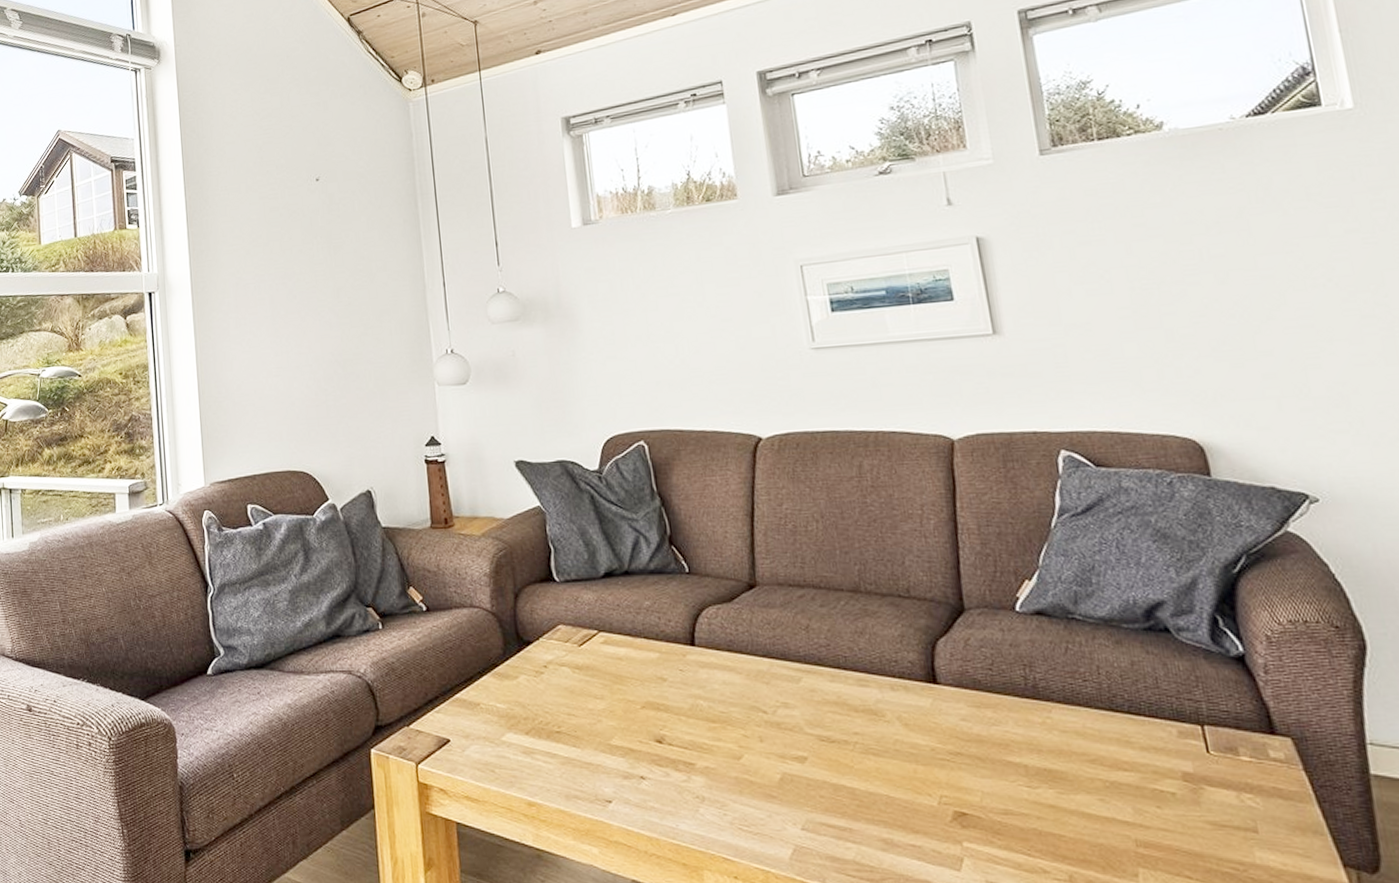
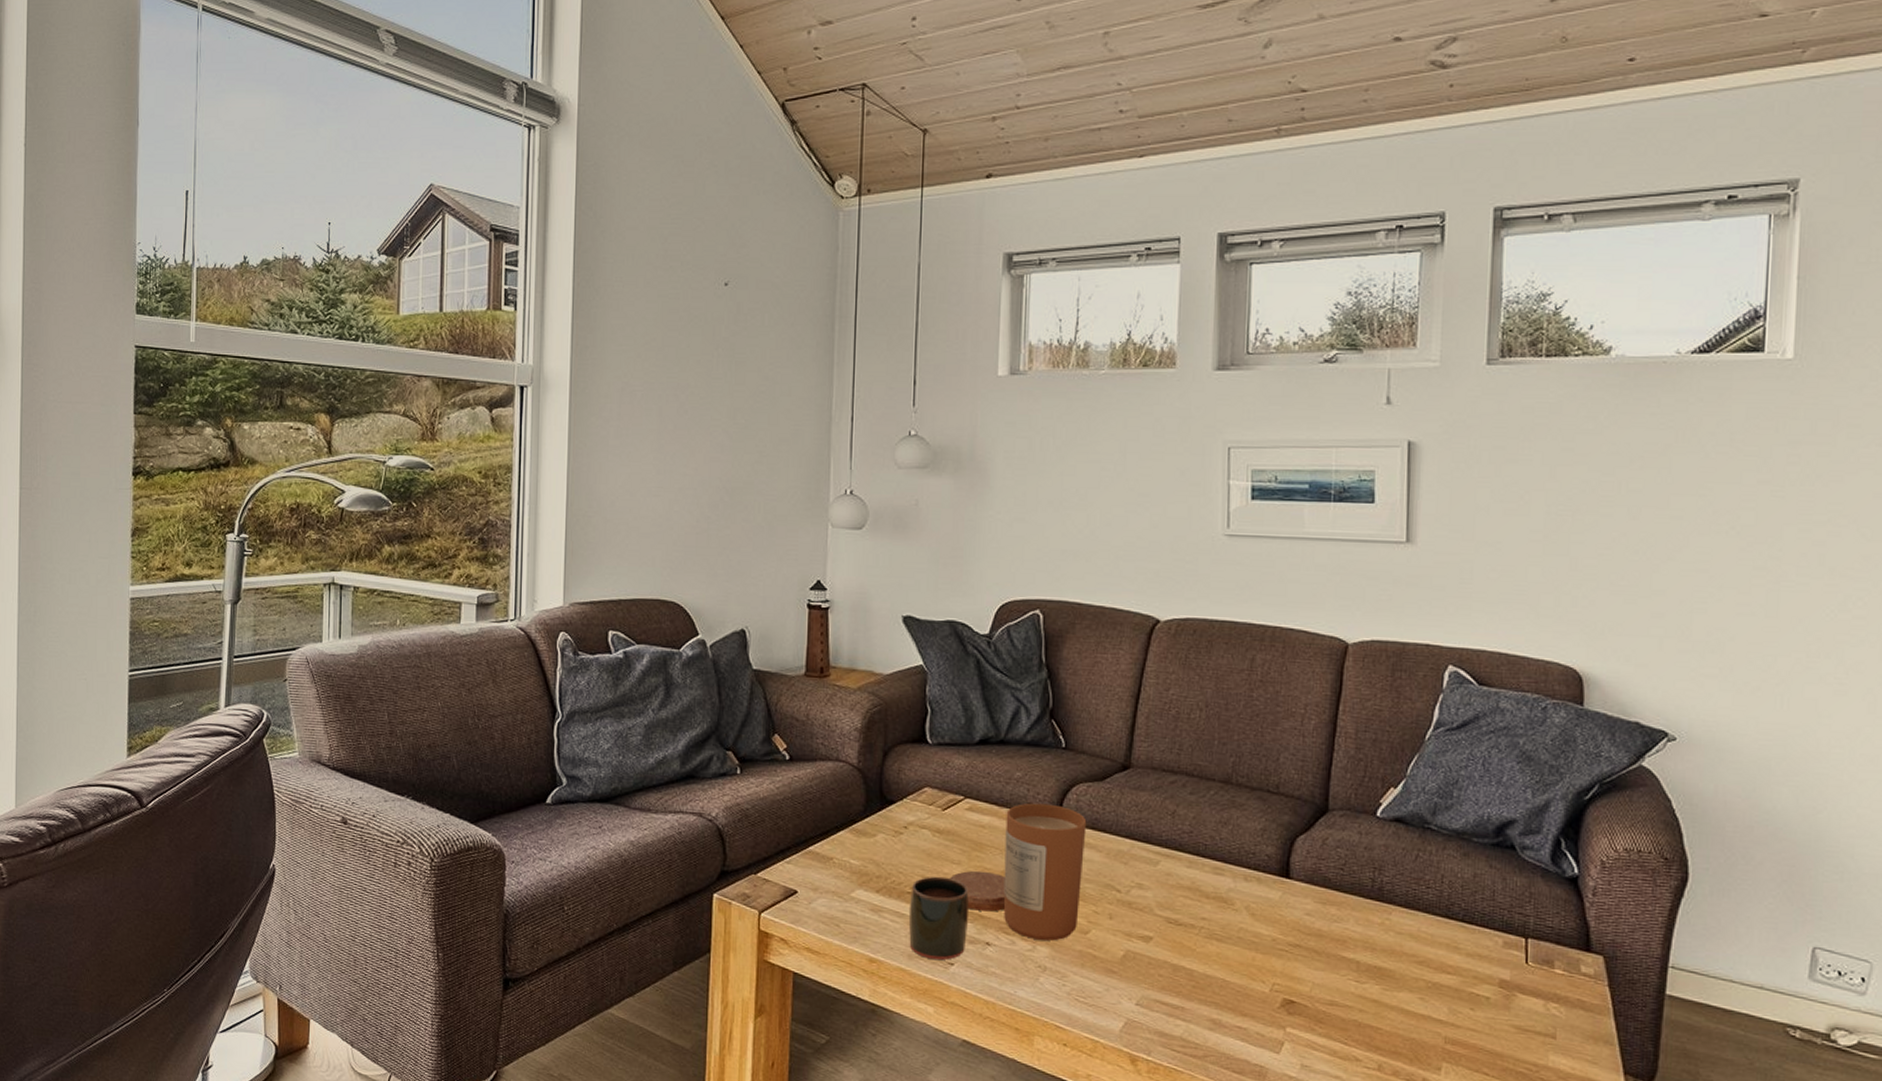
mug: none [559,713,621,799] -> present [908,876,970,961]
candle: none [595,630,729,769] -> present [950,803,1087,941]

